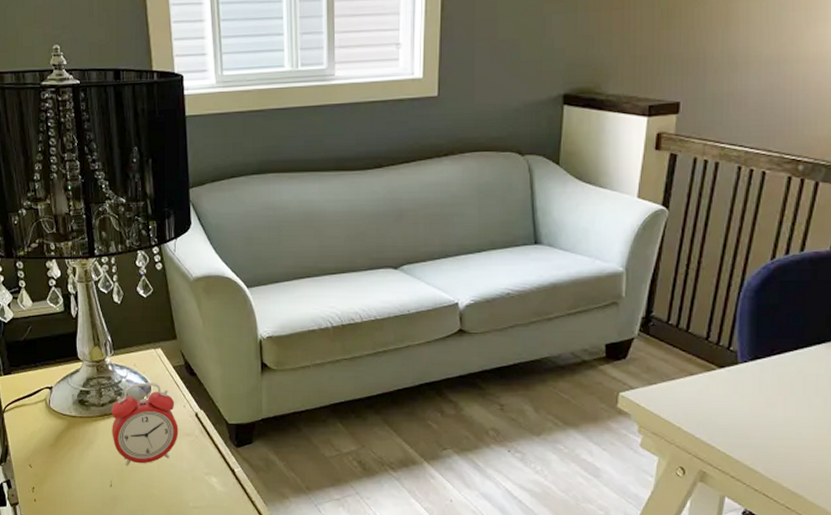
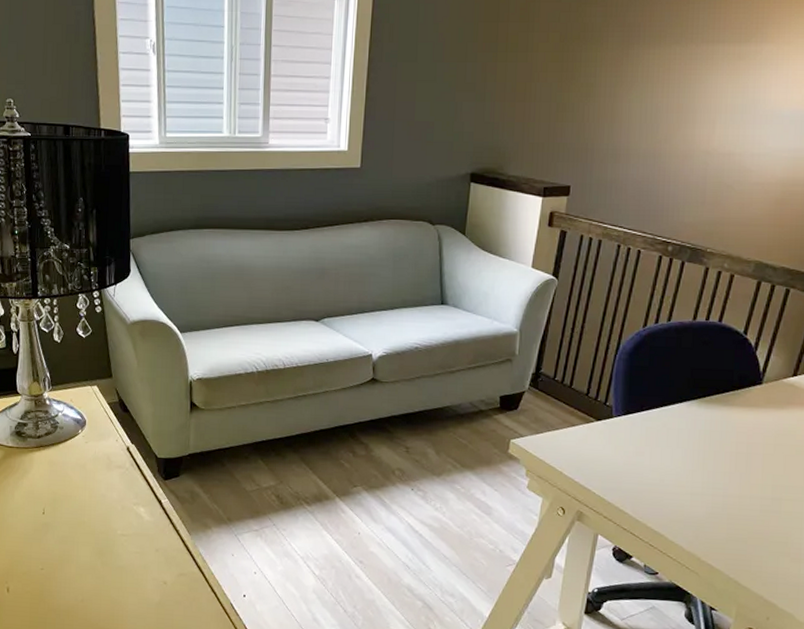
alarm clock: present [110,382,179,466] -> none [46,417,111,495]

